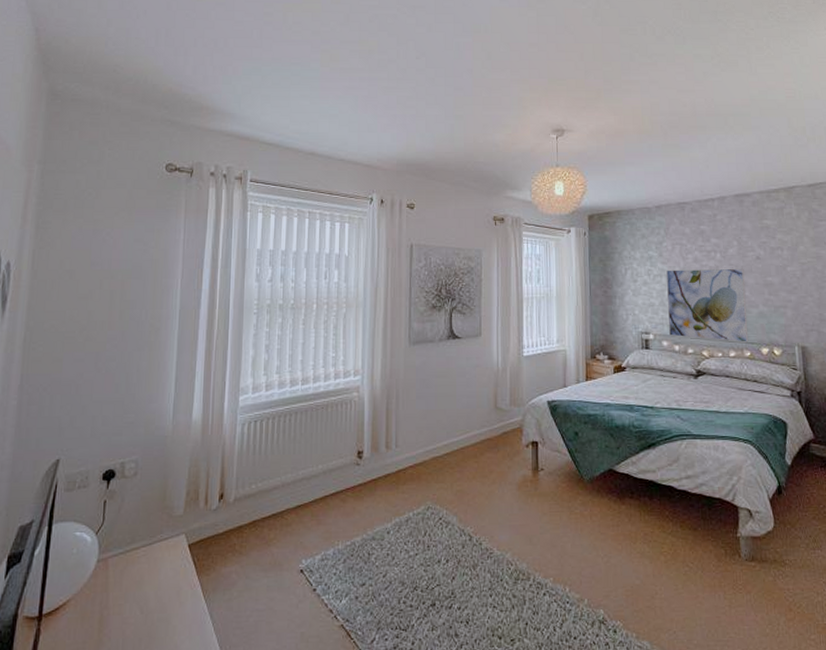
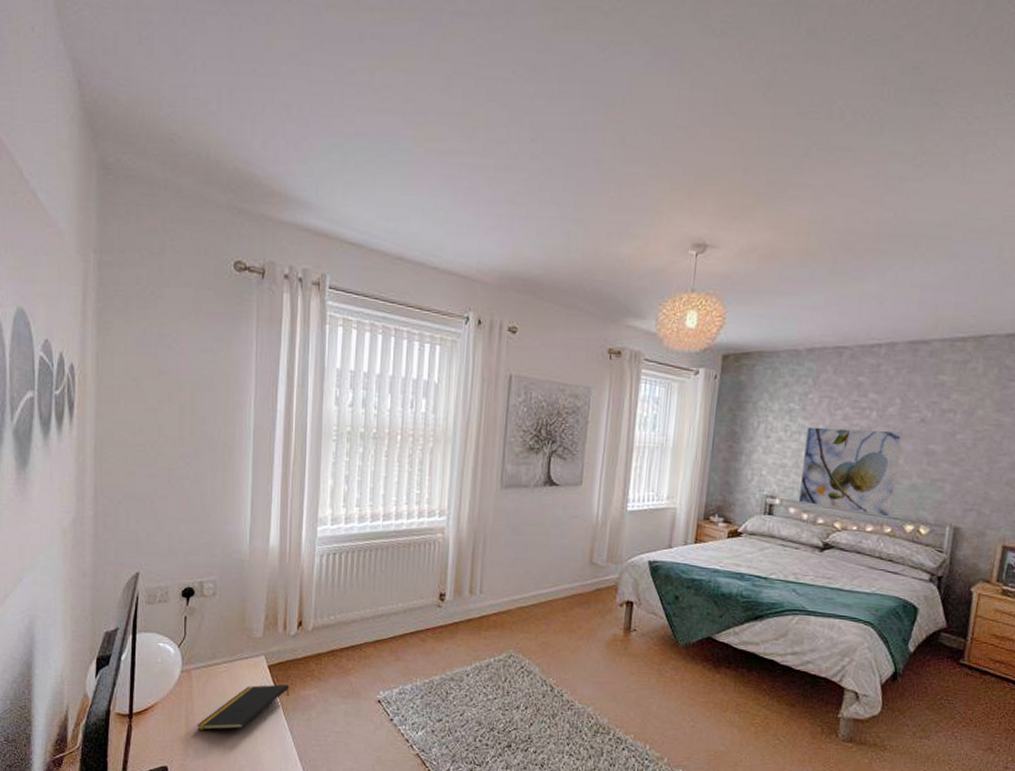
notepad: none [110,562,210,626] -> present [196,684,290,730]

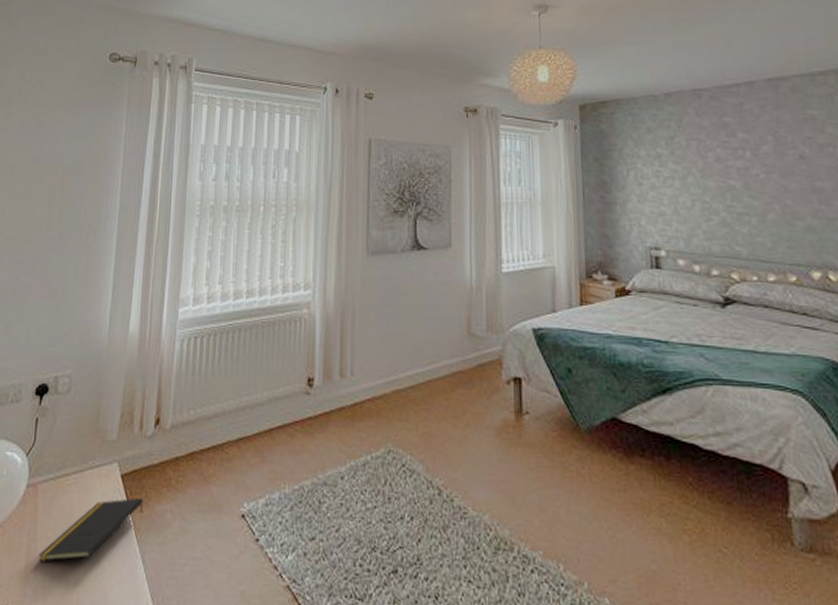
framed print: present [799,426,903,517] -> none [680,170,794,264]

